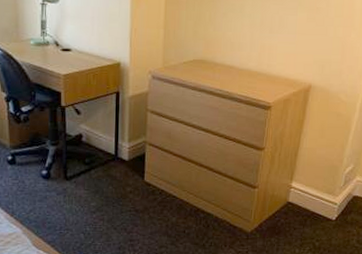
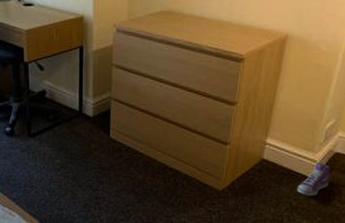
sneaker: none [319,205,349,237] -> present [297,162,330,196]

